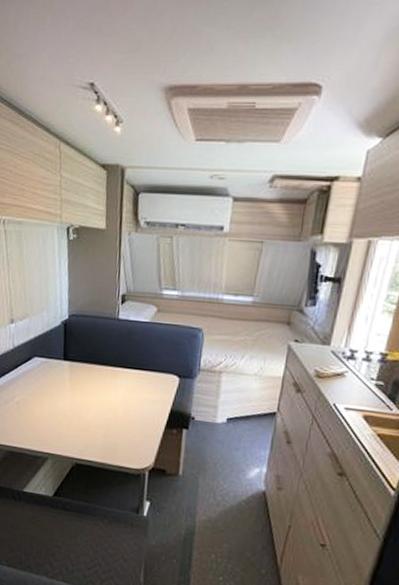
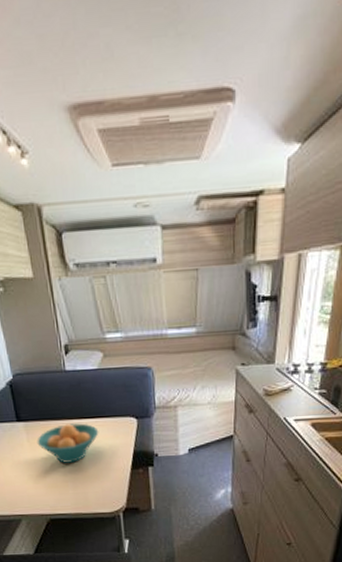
fruit bowl: none [78,370,140,410] -> present [37,423,99,463]

